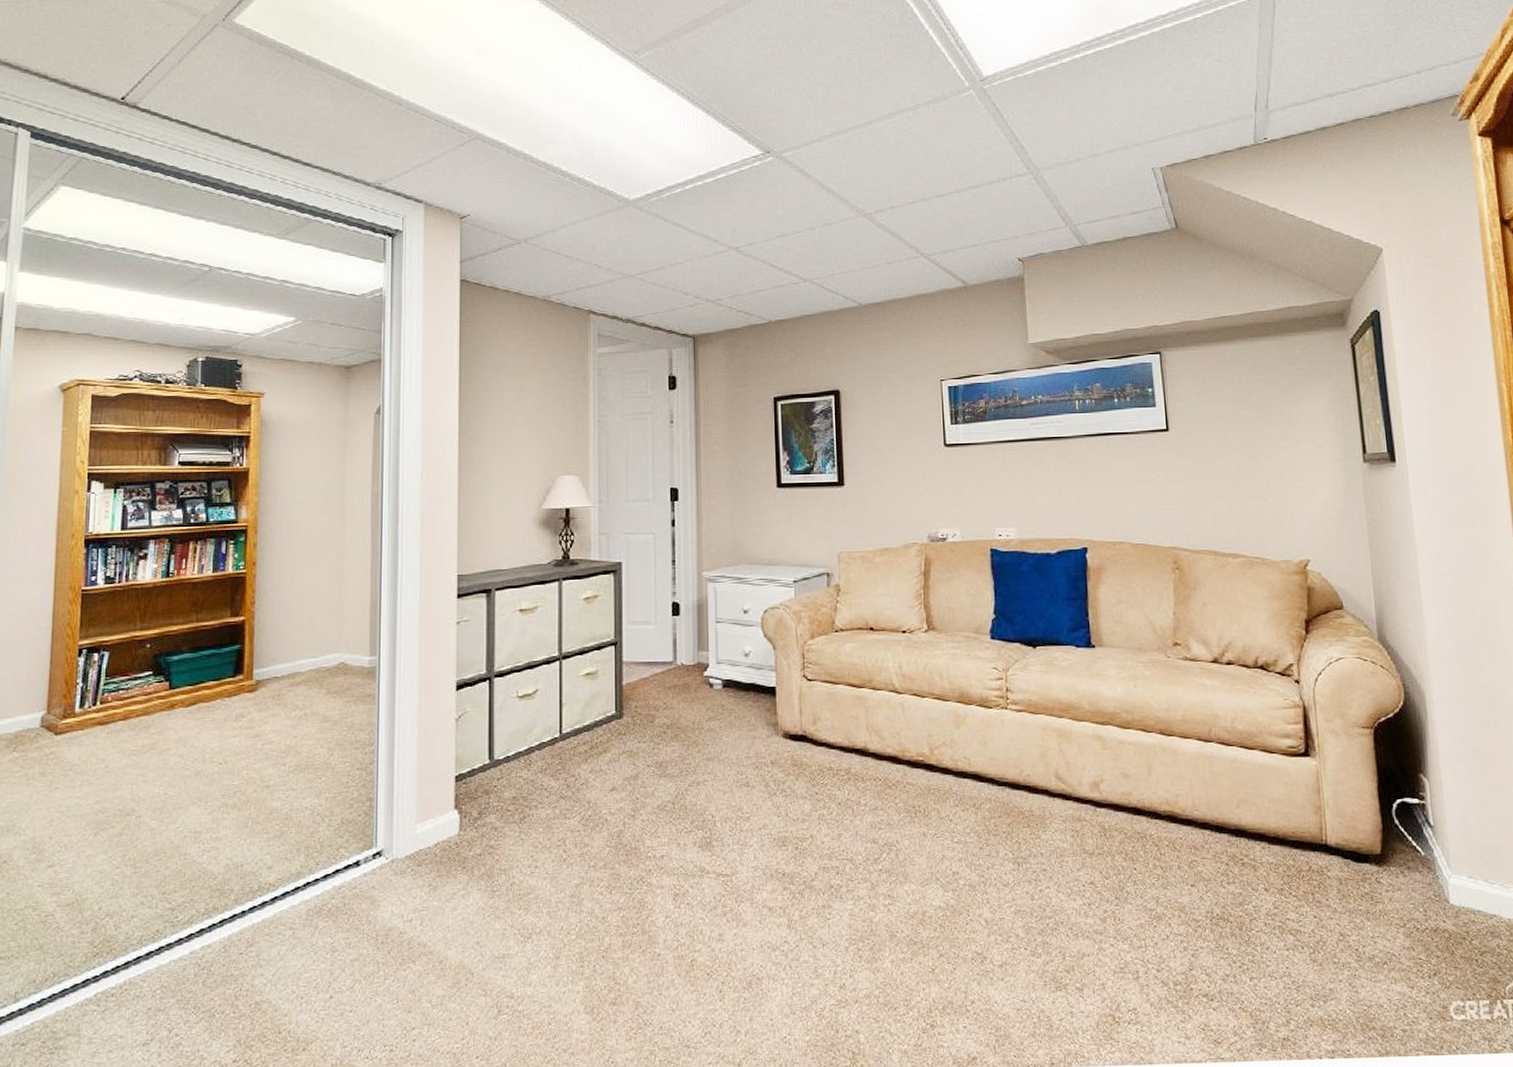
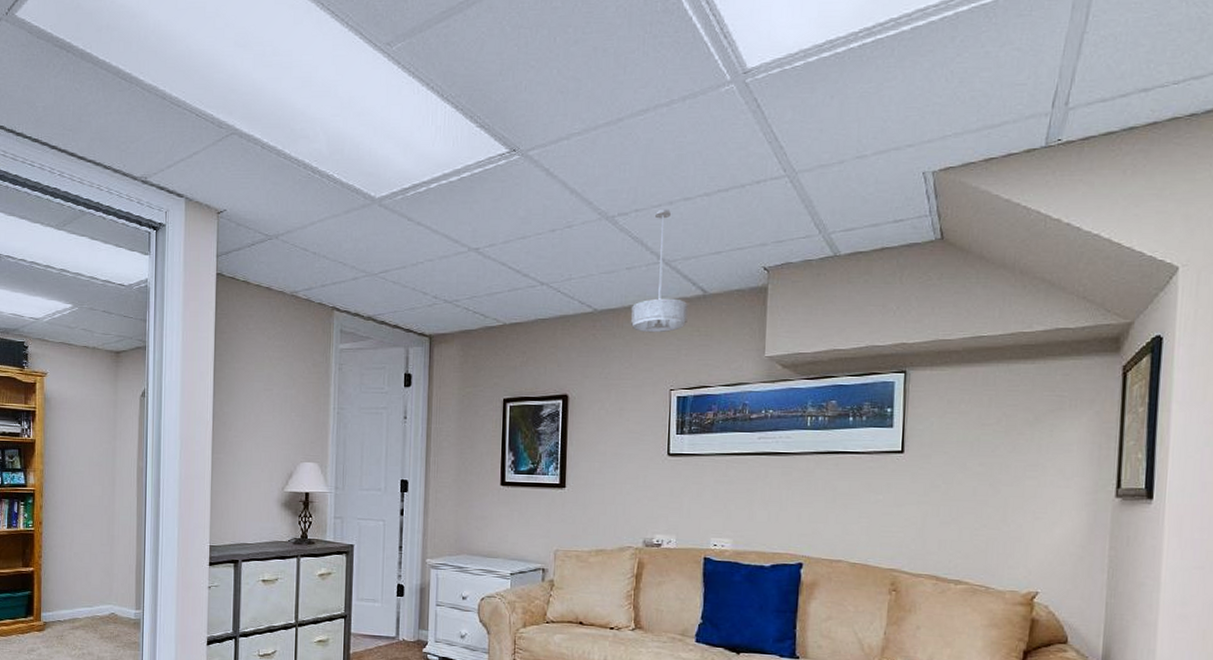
ceiling light fixture: none [895,206,951,325] -> present [630,209,688,333]

